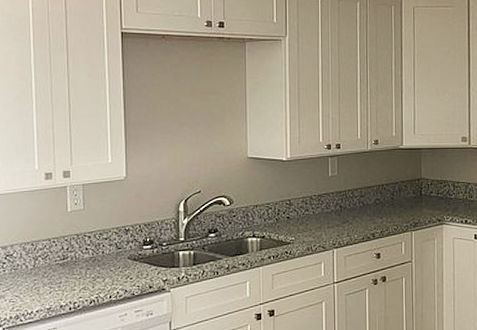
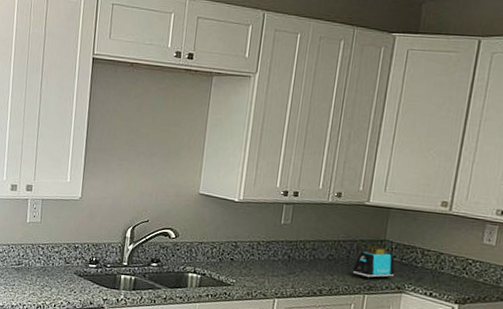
toaster: none [398,185,434,217] -> present [352,246,395,280]

